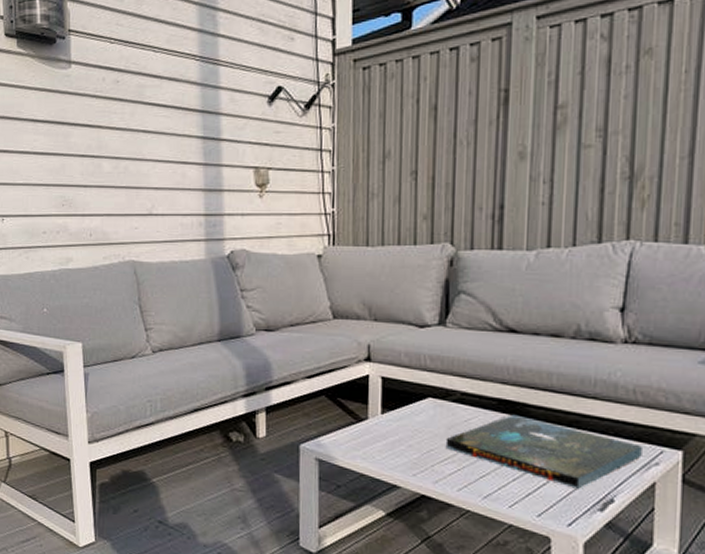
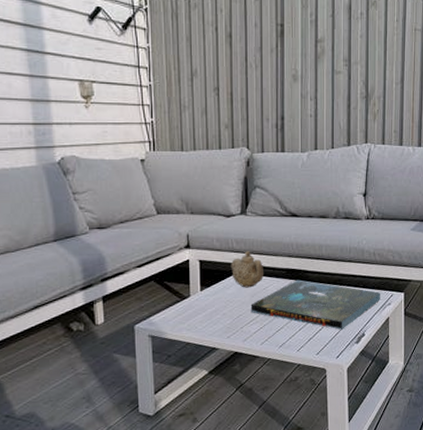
teapot: none [421,371,467,418] -> present [230,251,265,288]

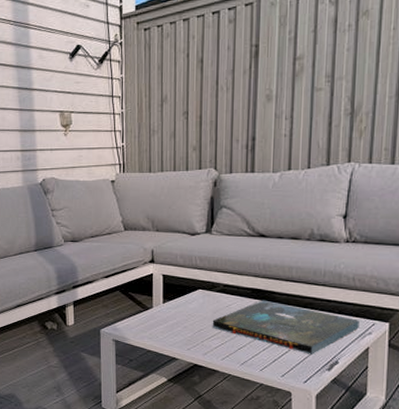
teapot: present [230,251,265,288] -> none [193,269,228,304]

